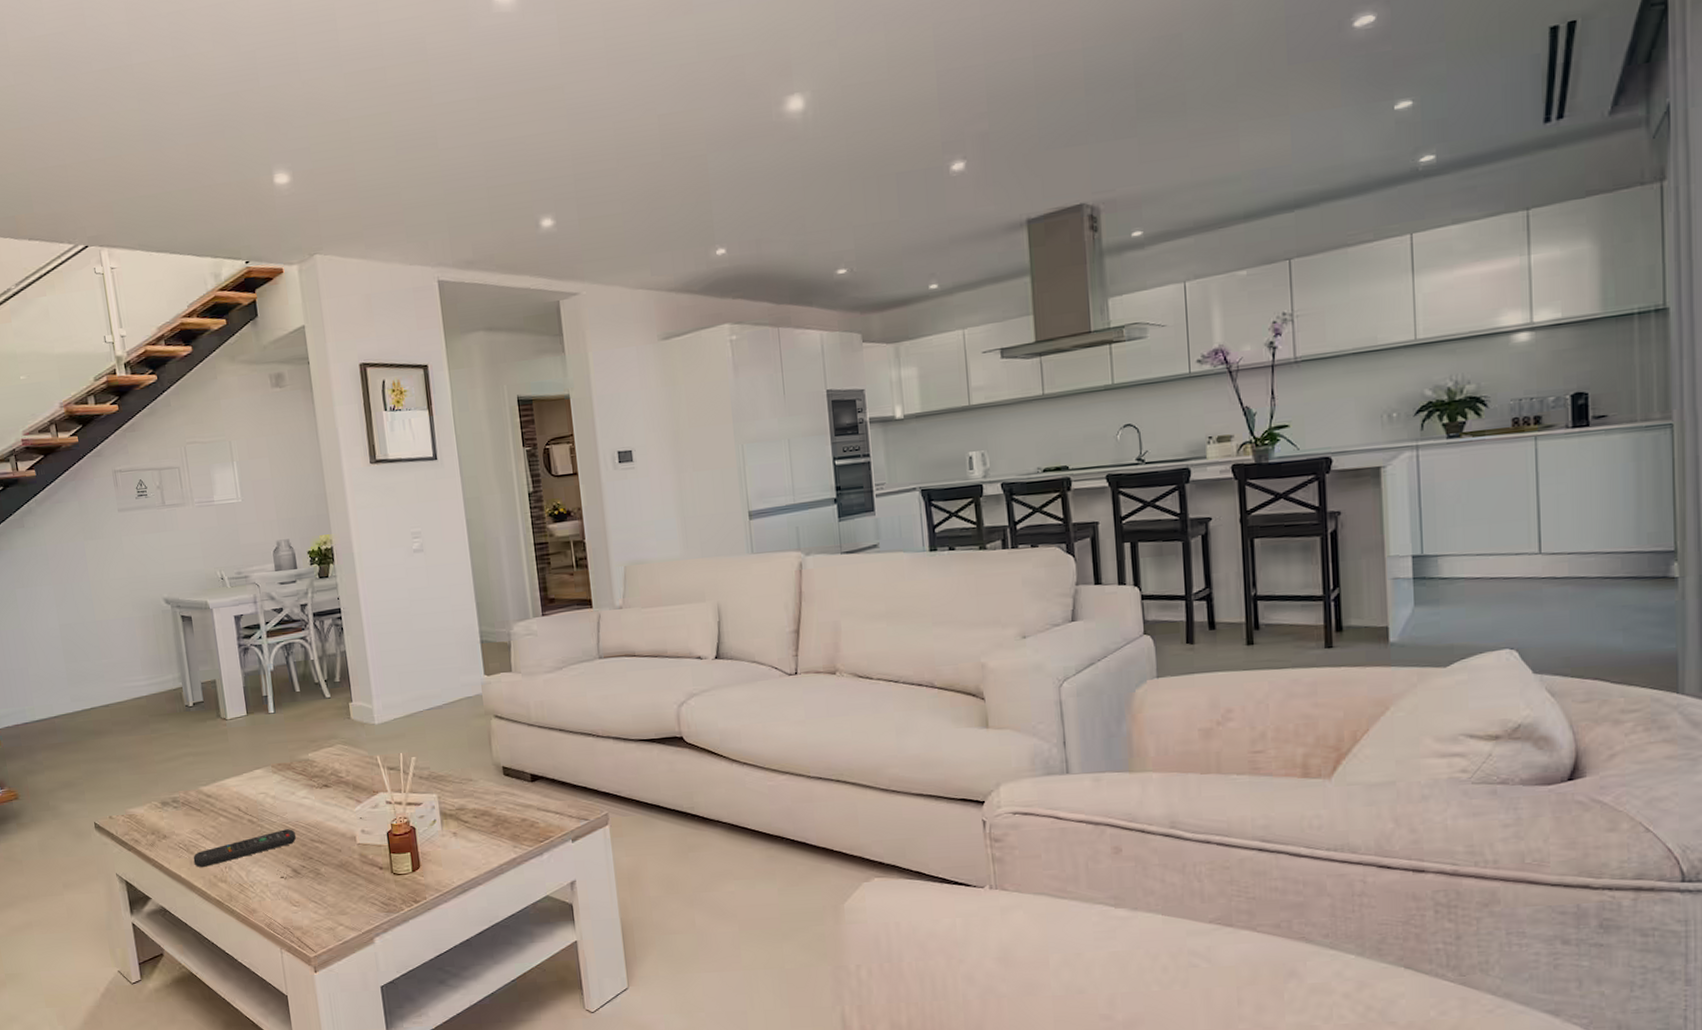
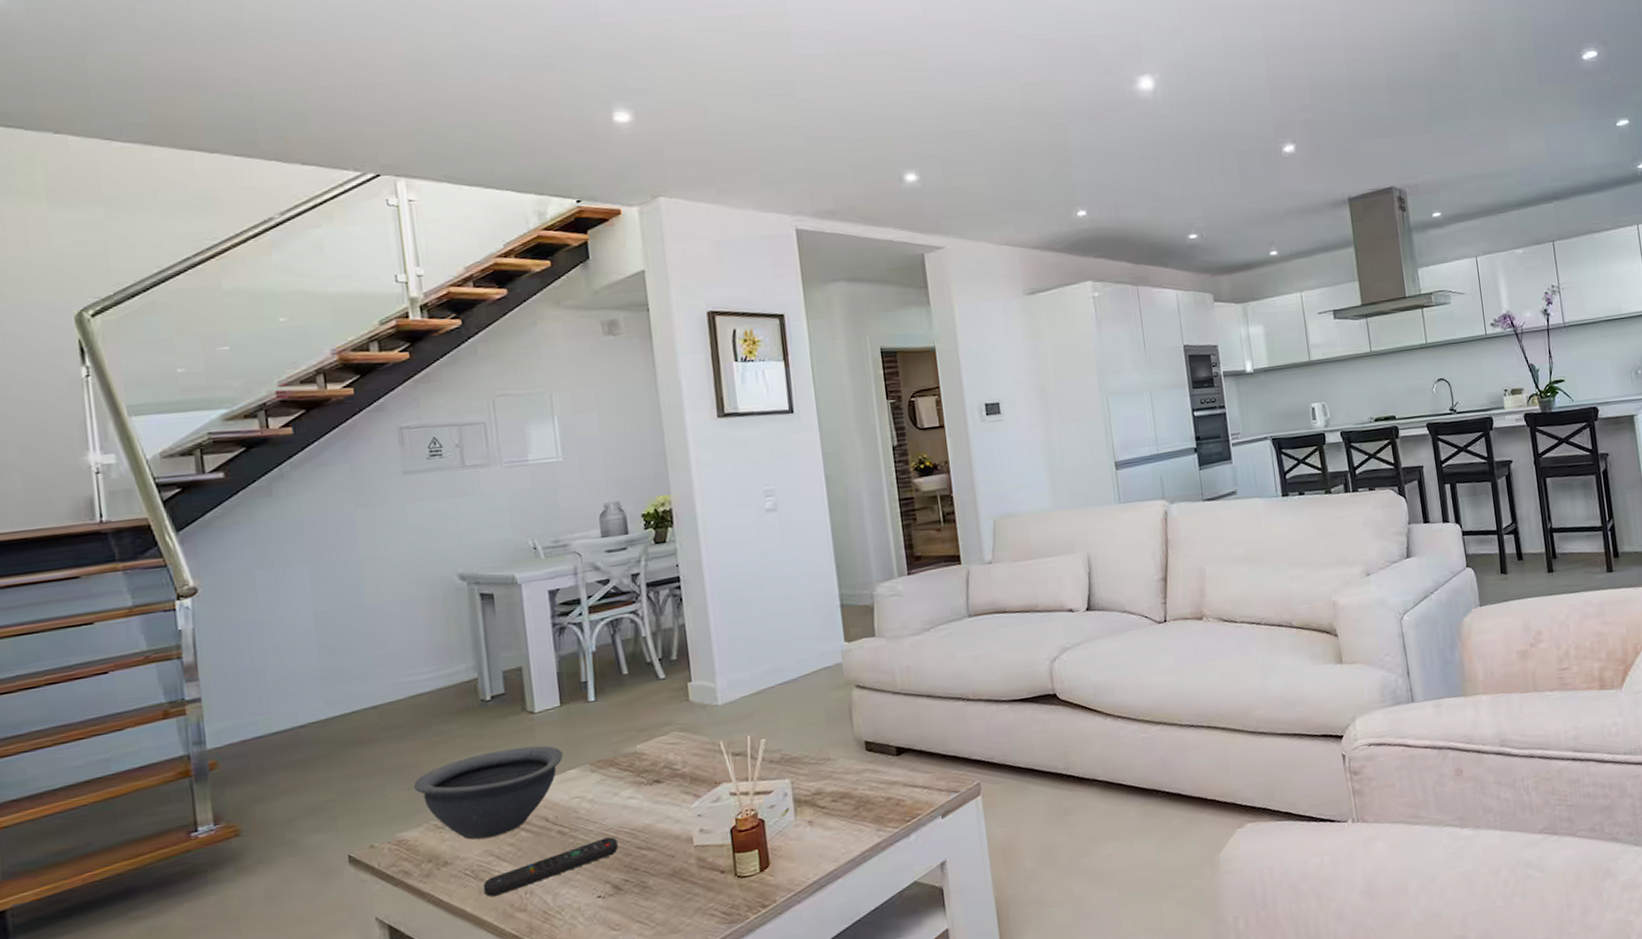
bowl: none [139,747,251,820] -> present [414,745,563,840]

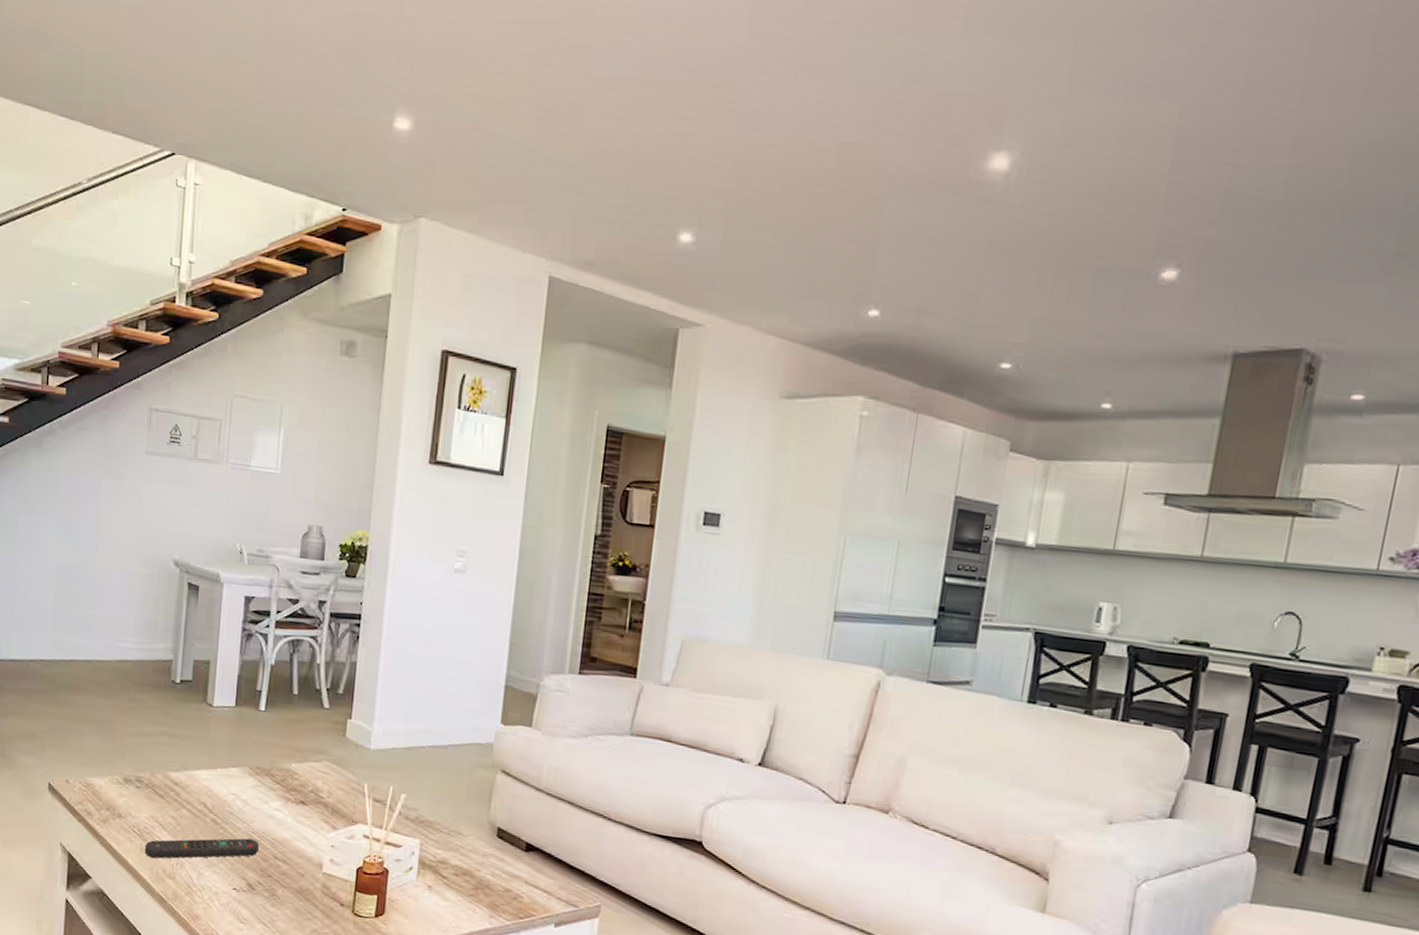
bowl: present [414,745,563,840] -> none [107,729,229,807]

